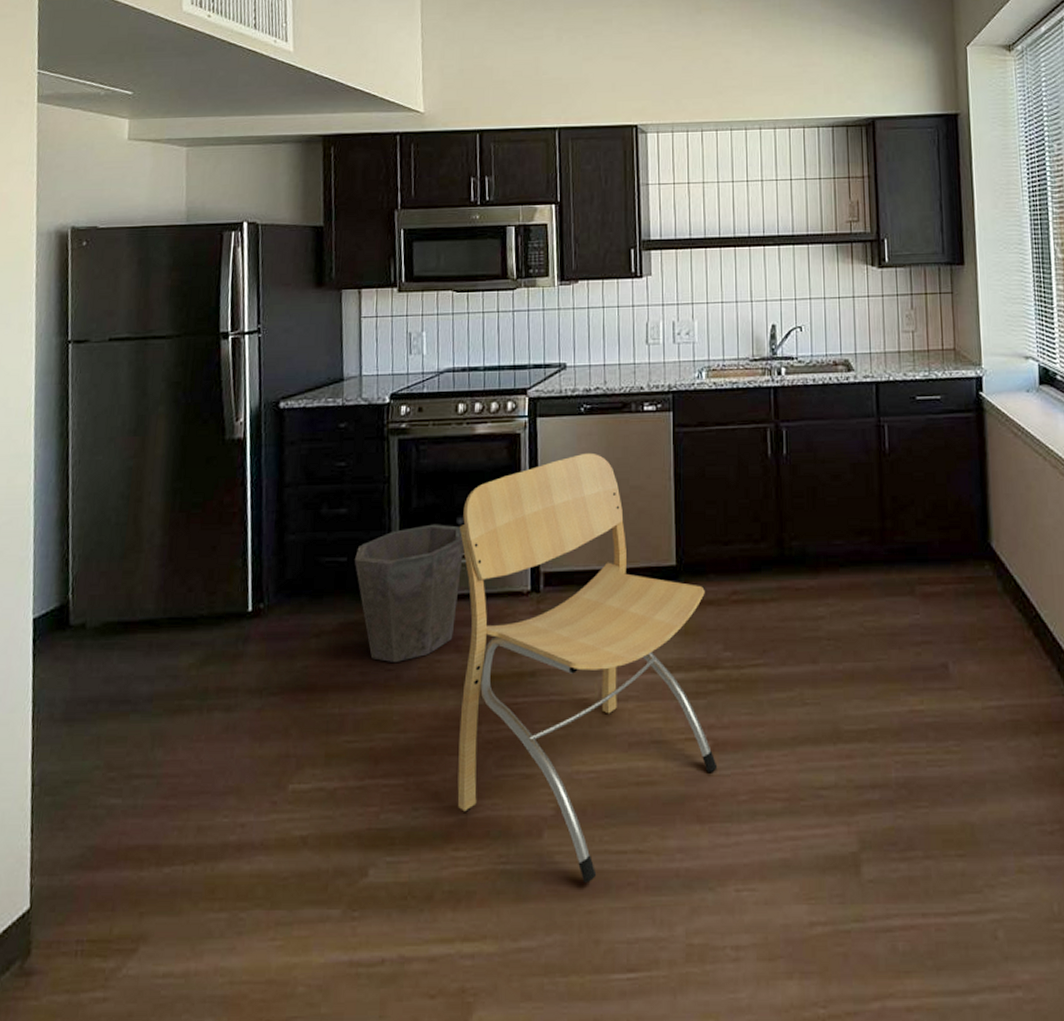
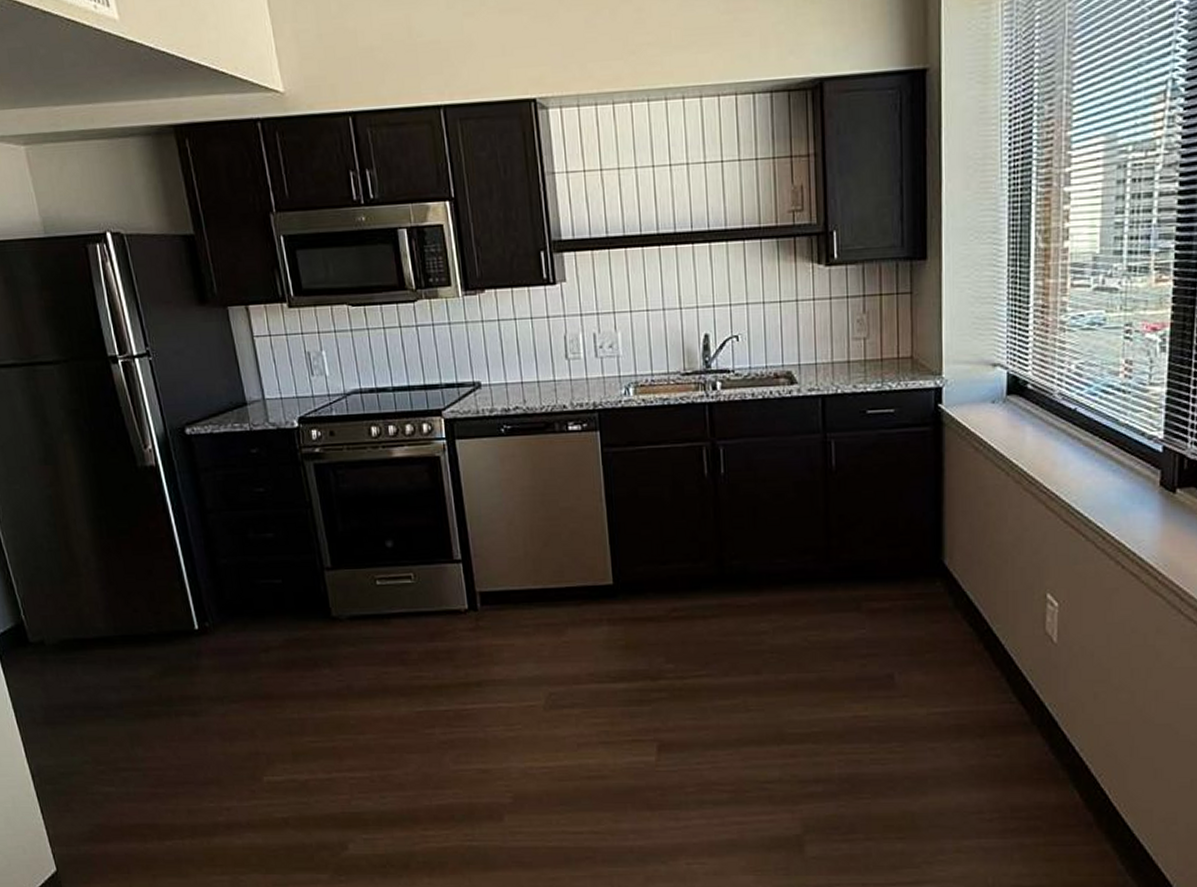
waste bin: present [355,524,464,662] -> none [289,547,397,674]
chair: present [457,452,718,883] -> none [390,475,665,856]

